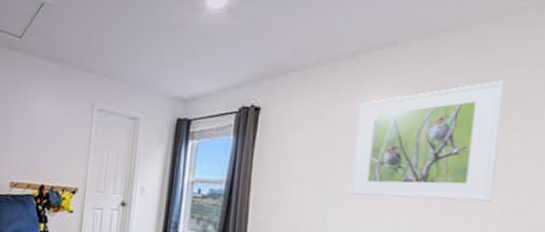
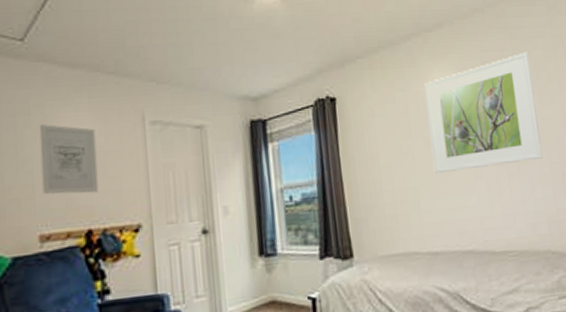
wall art: none [17,102,58,159] -> present [39,124,99,195]

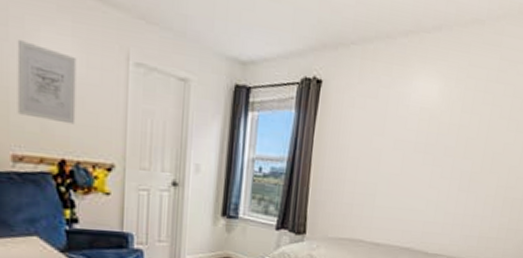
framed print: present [424,52,543,174] -> none [395,75,512,181]

